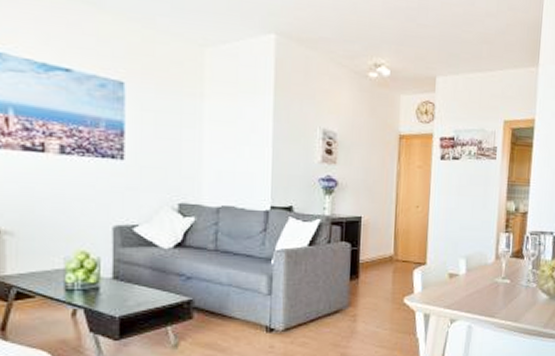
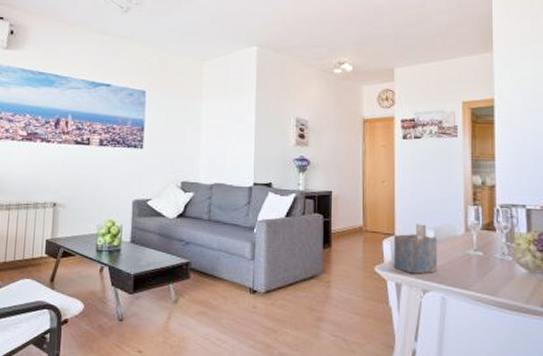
napkin holder: none [424,252,469,304] -> present [394,224,438,274]

